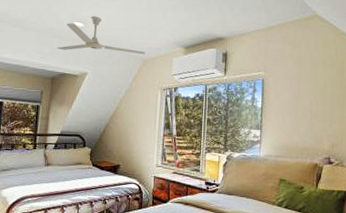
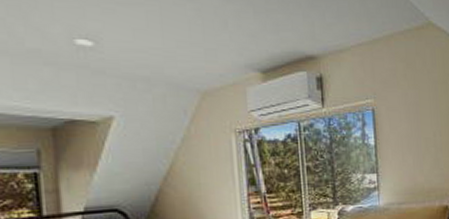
ceiling fan: present [57,16,145,55] -> none [52,29,203,85]

